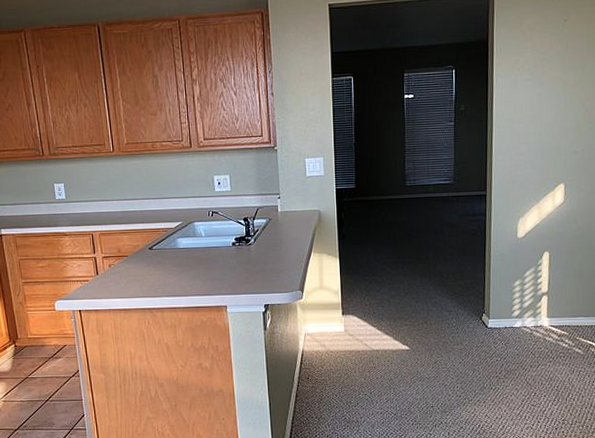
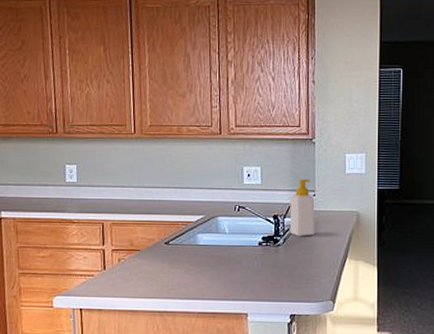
soap bottle: none [258,183,282,236] -> present [289,178,315,236]

